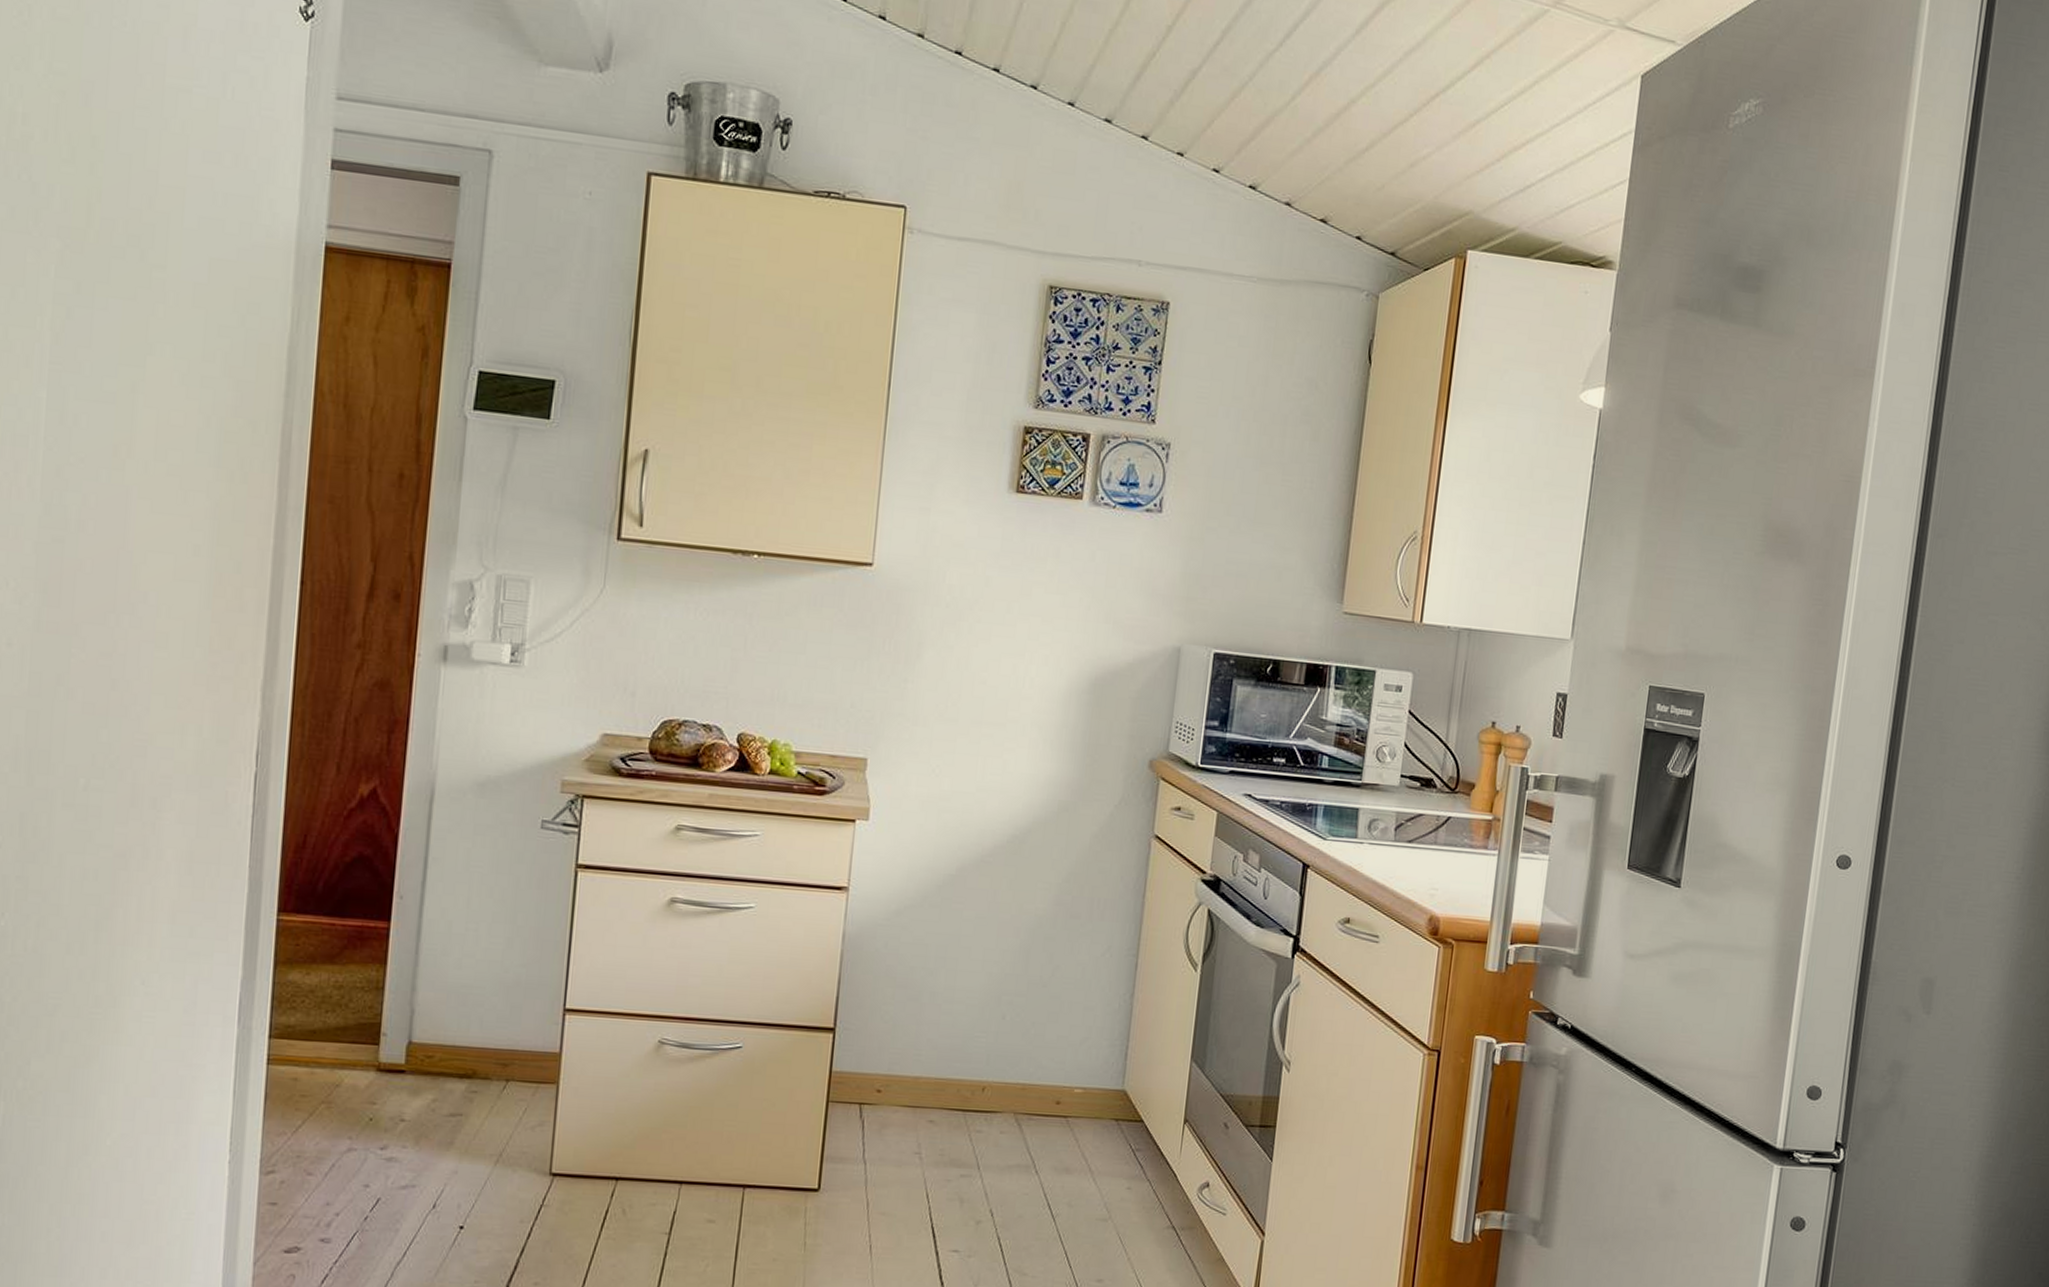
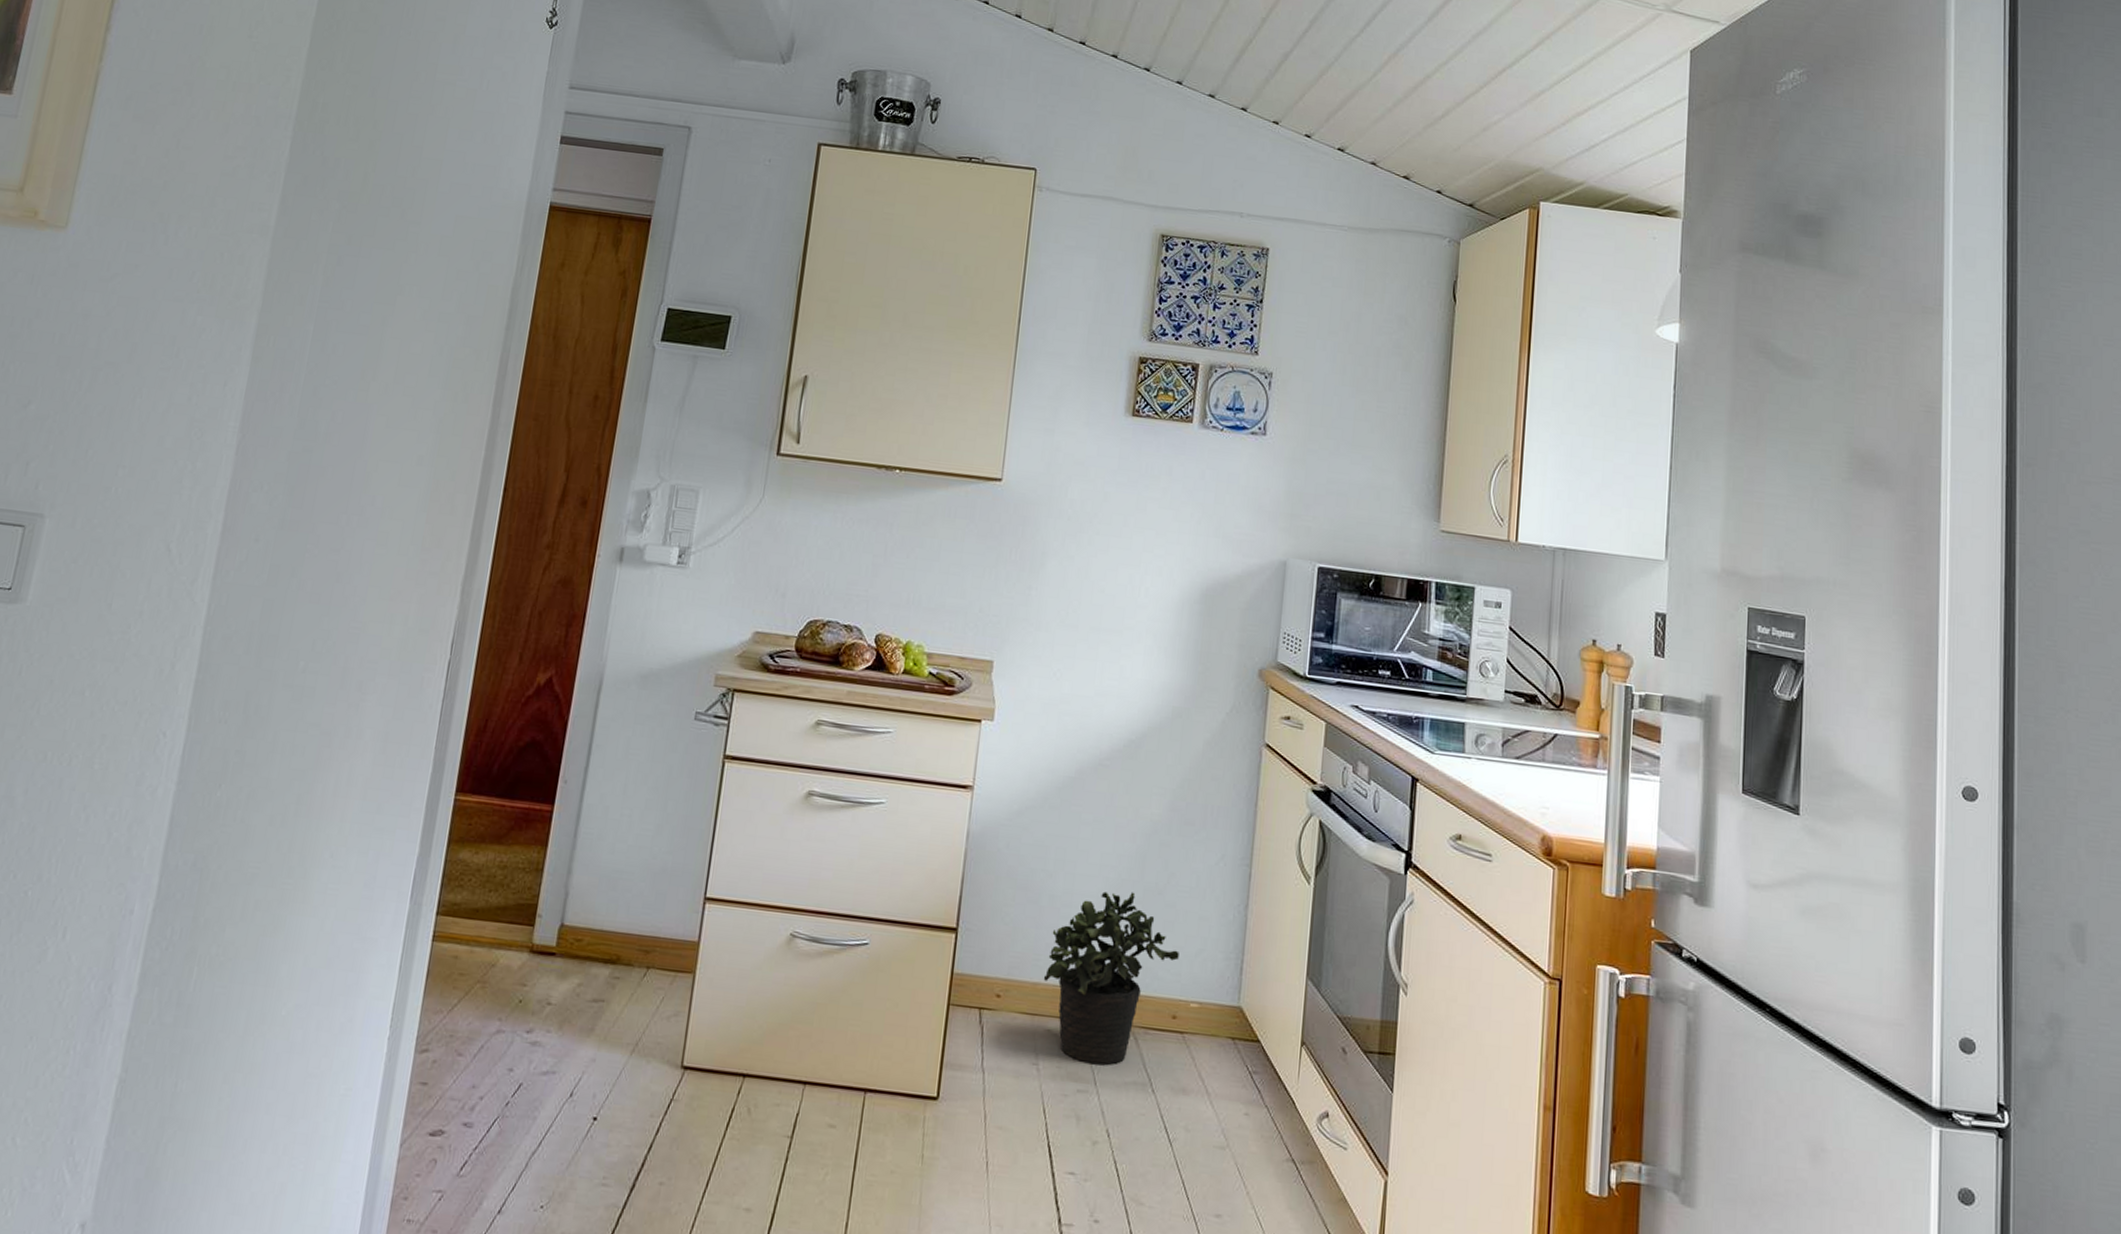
potted plant: none [925,985,1064,1151] -> present [1043,891,1179,1066]

